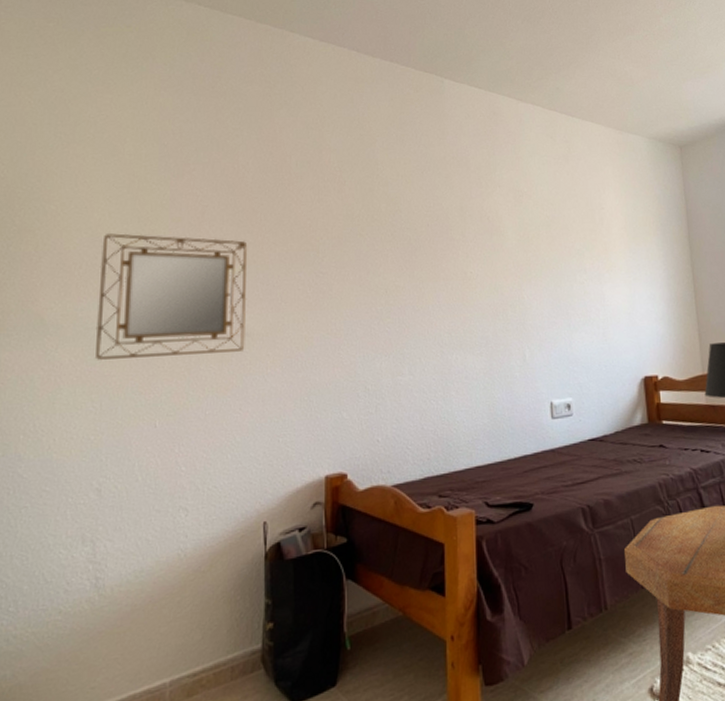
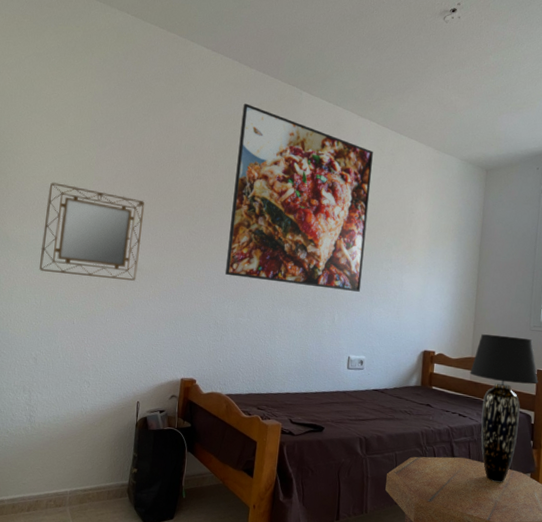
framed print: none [369,100,554,323] -> present [224,103,373,292]

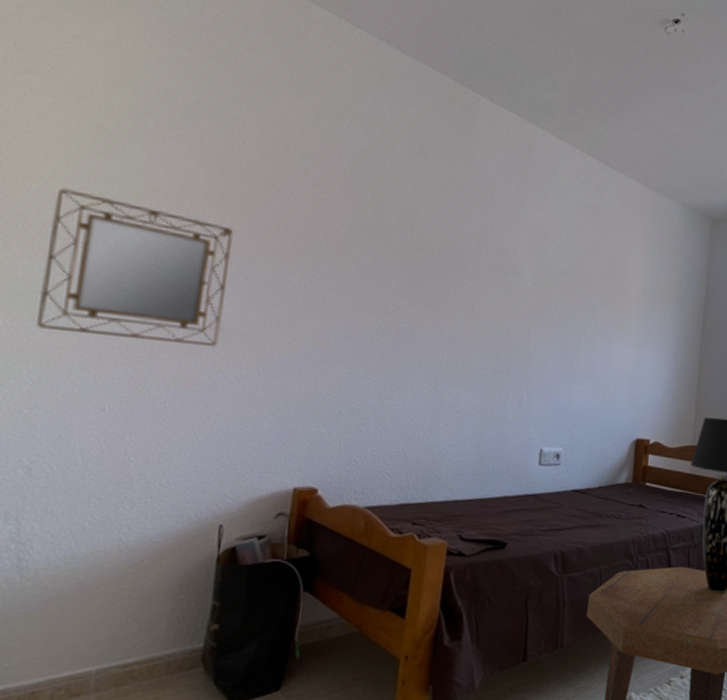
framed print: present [224,103,373,292] -> none [363,102,576,366]

